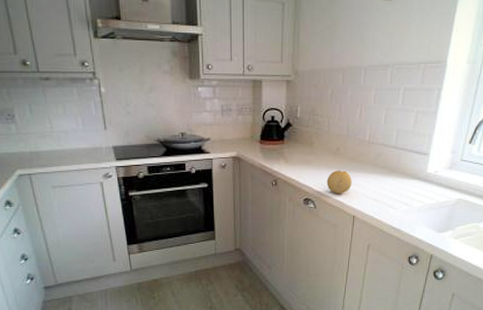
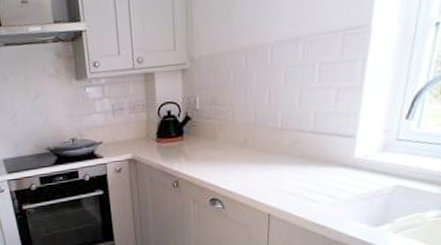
fruit: present [326,170,352,194] -> none [234,163,265,191]

